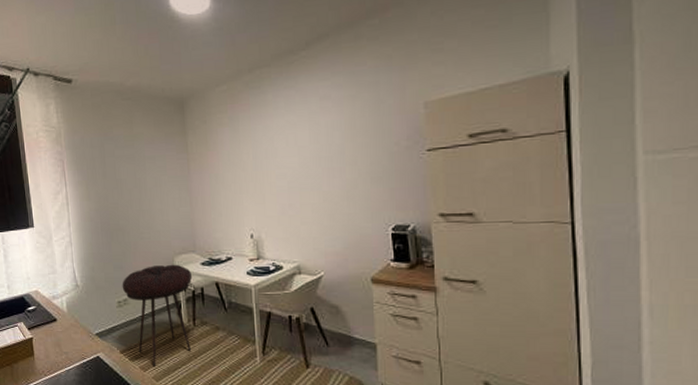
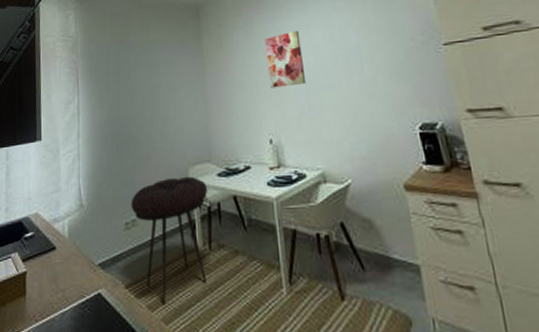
wall art: none [250,129,289,187] -> present [265,30,307,88]

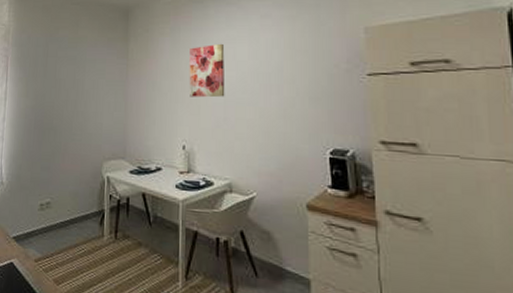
stool: present [131,176,208,304] -> none [46,169,120,280]

